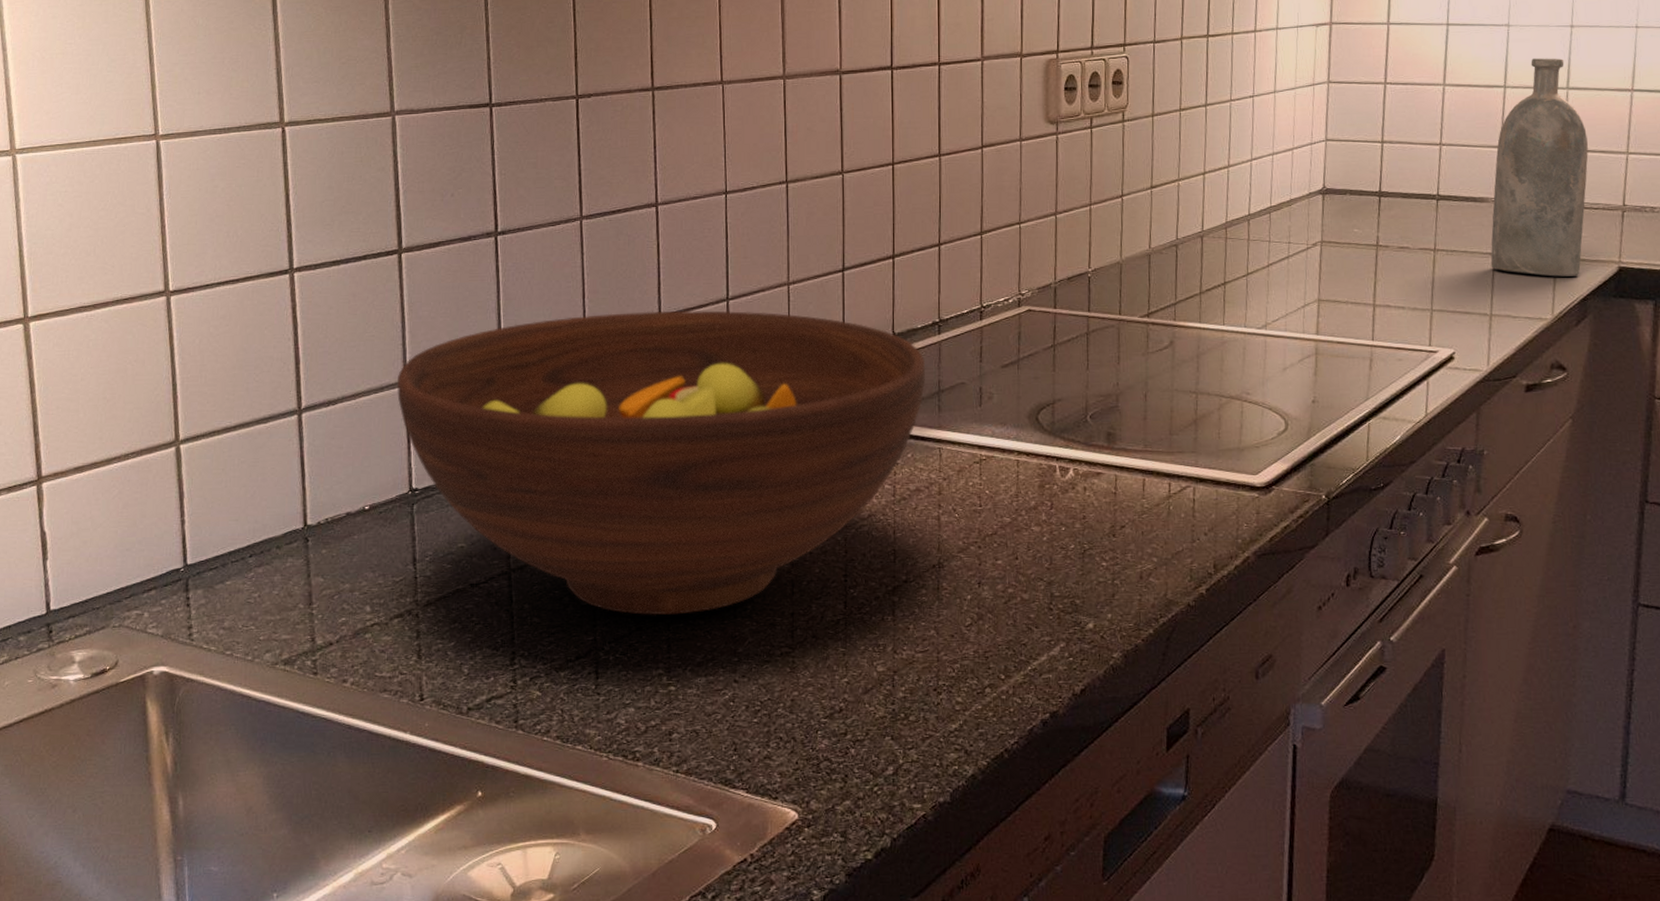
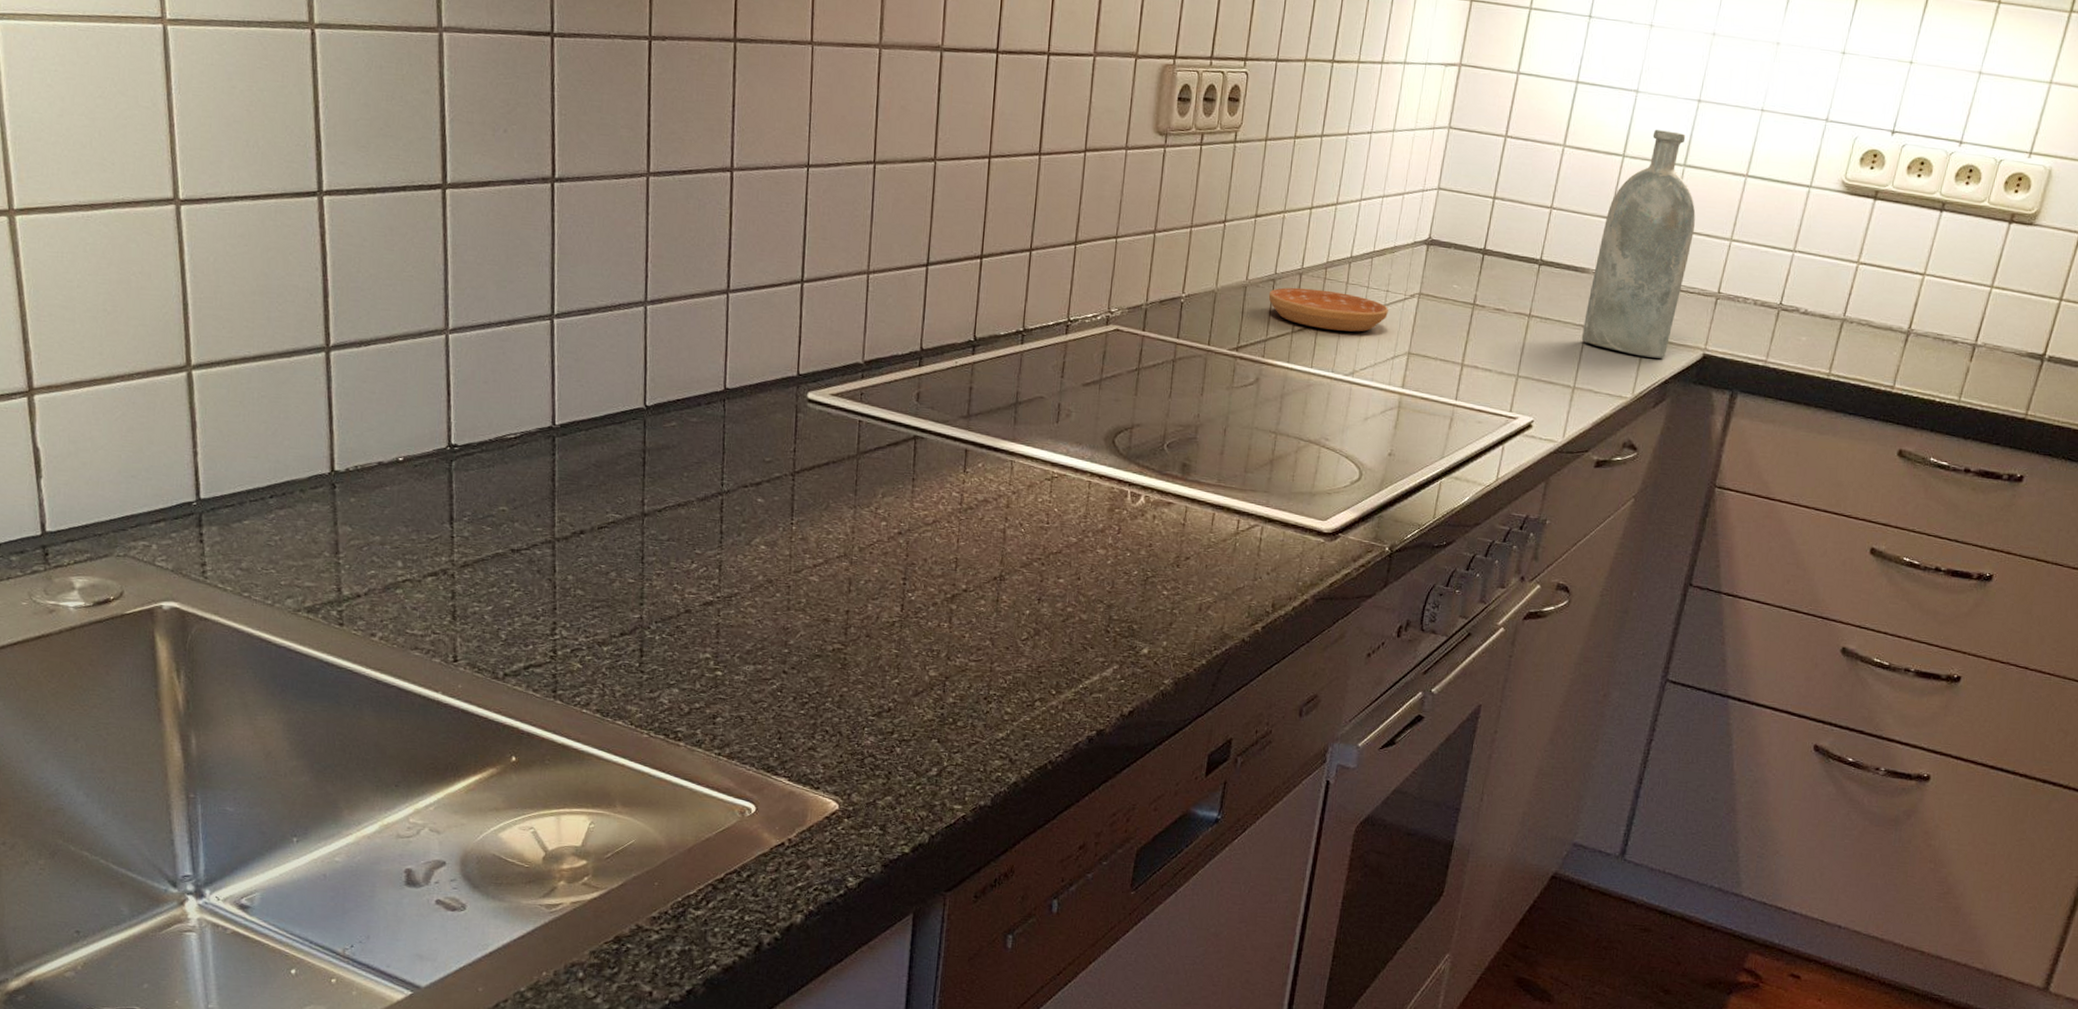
fruit bowl: present [397,310,925,616] -> none [437,280,1005,601]
saucer: none [1173,249,1293,287] -> present [1268,287,1388,332]

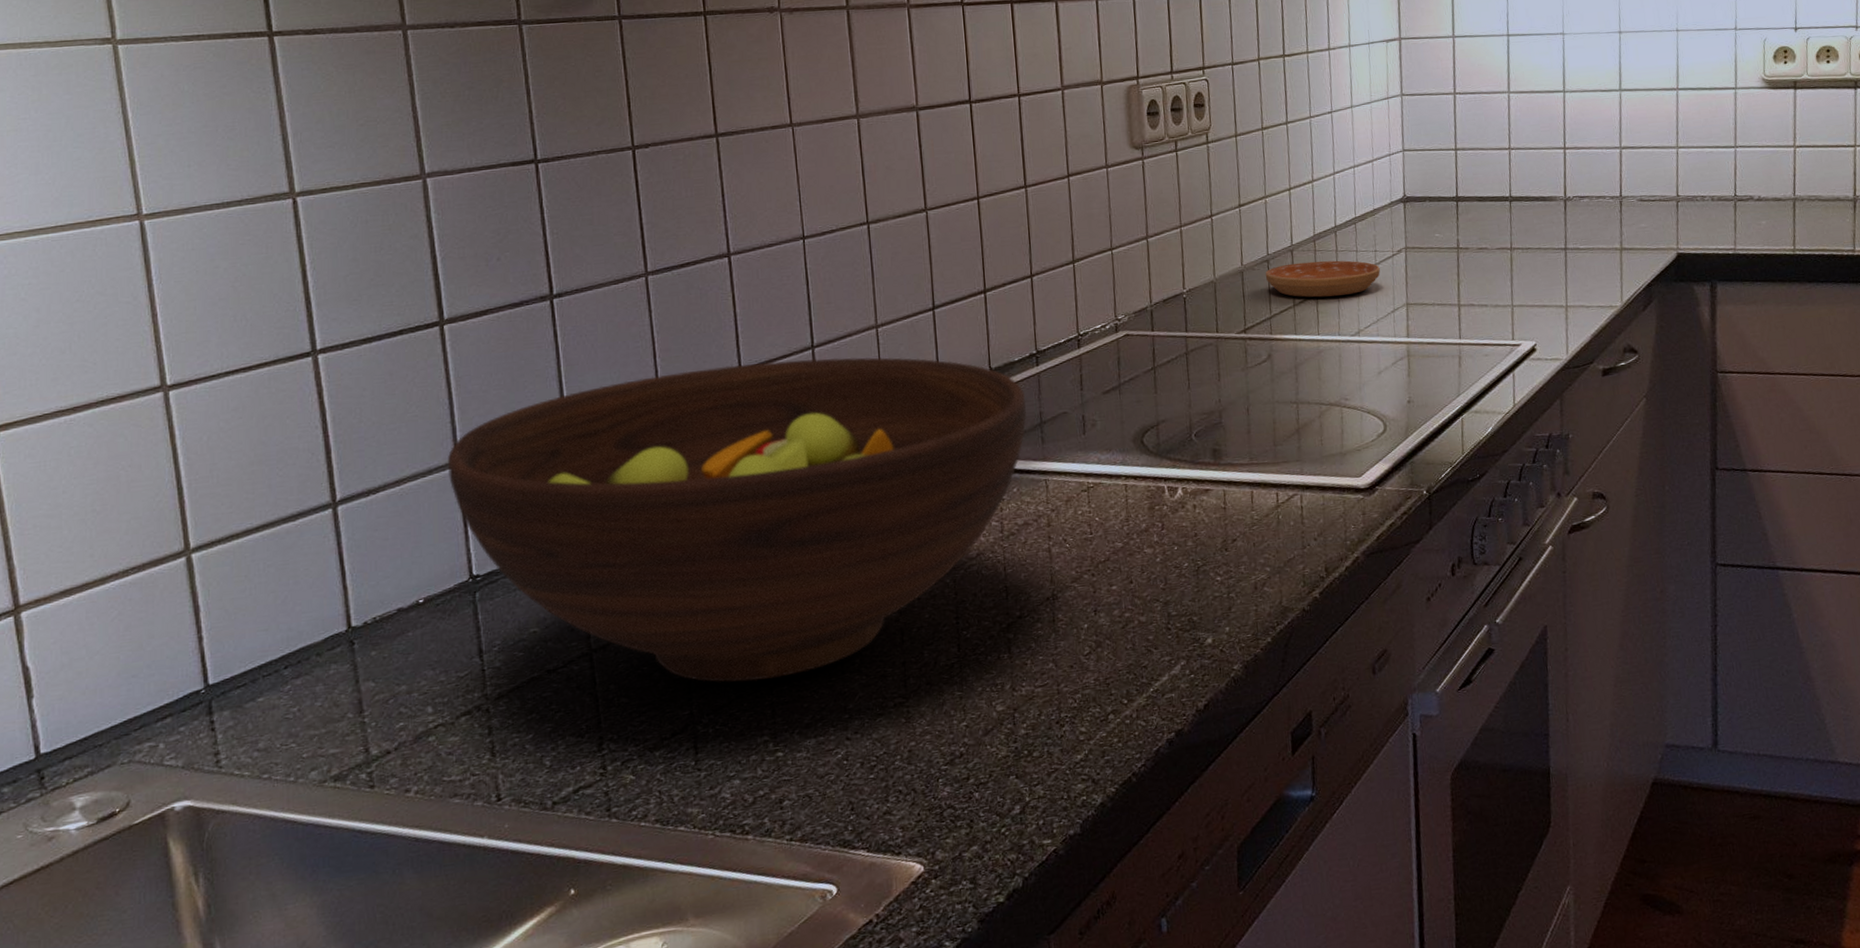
fruit bowl: none [437,280,1005,601] -> present [448,357,1026,683]
bottle: present [1581,129,1696,359] -> none [1560,62,1644,267]

